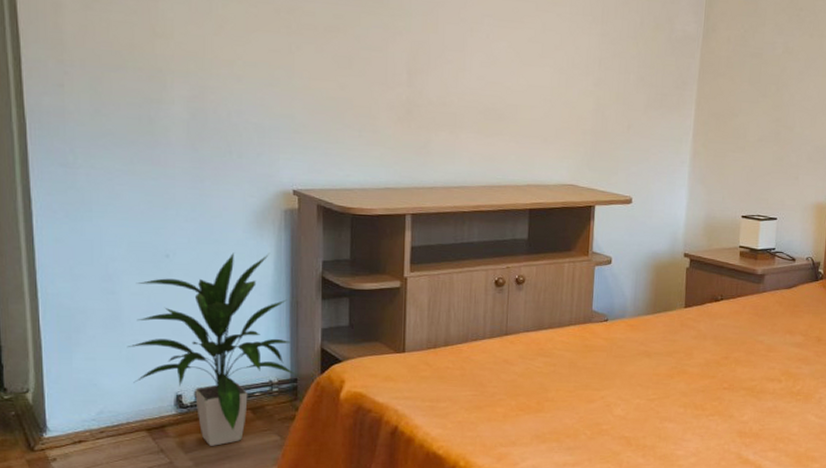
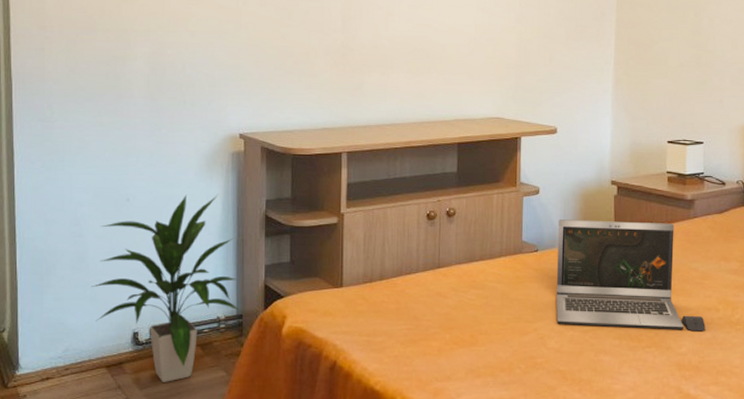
laptop: none [623,290,768,401] -> present [556,219,706,332]

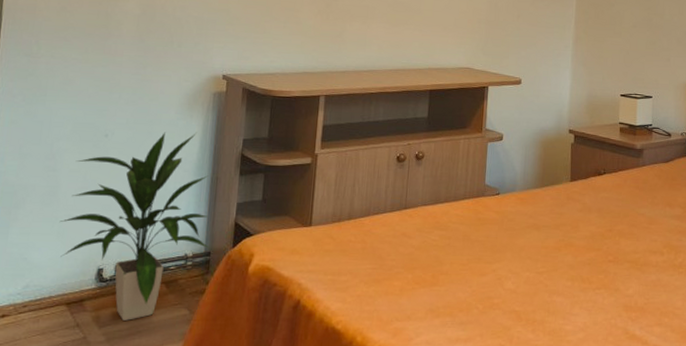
laptop: present [556,219,706,332] -> none [514,165,651,274]

